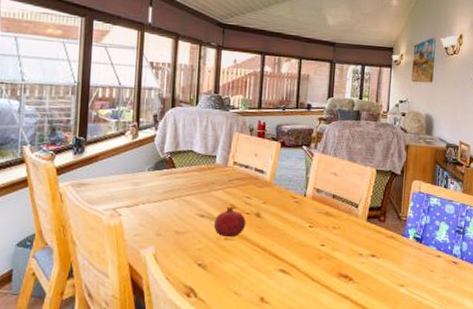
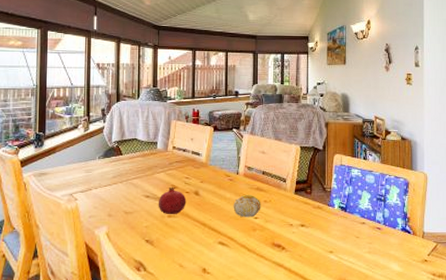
fruit: none [298,219,329,245] -> present [233,195,261,218]

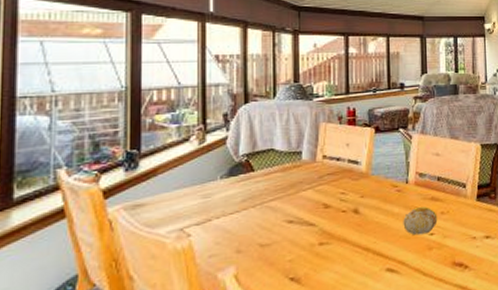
fruit: present [158,186,187,215] -> none [305,206,343,242]

